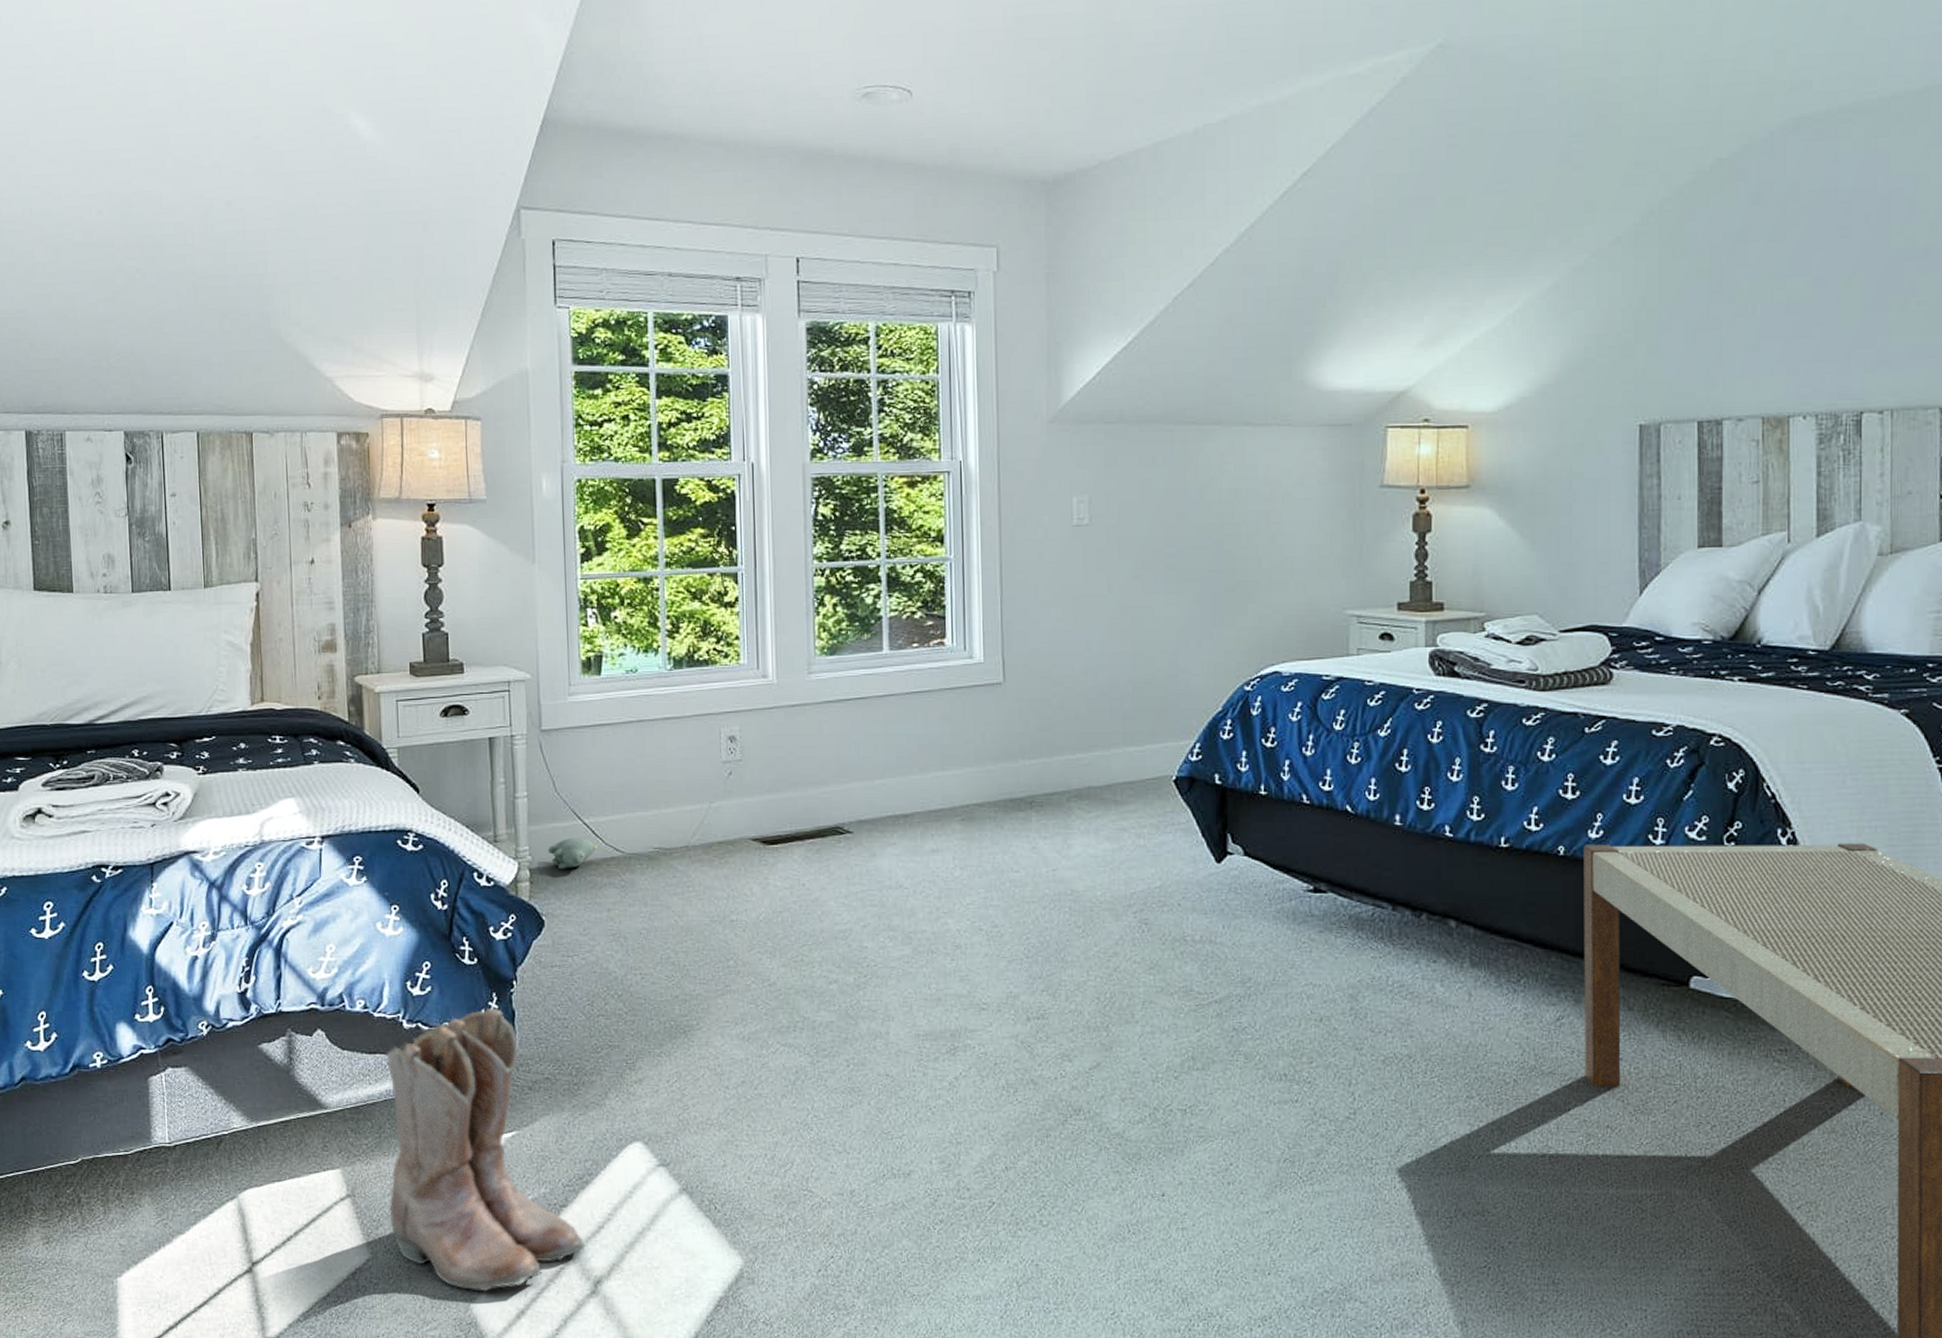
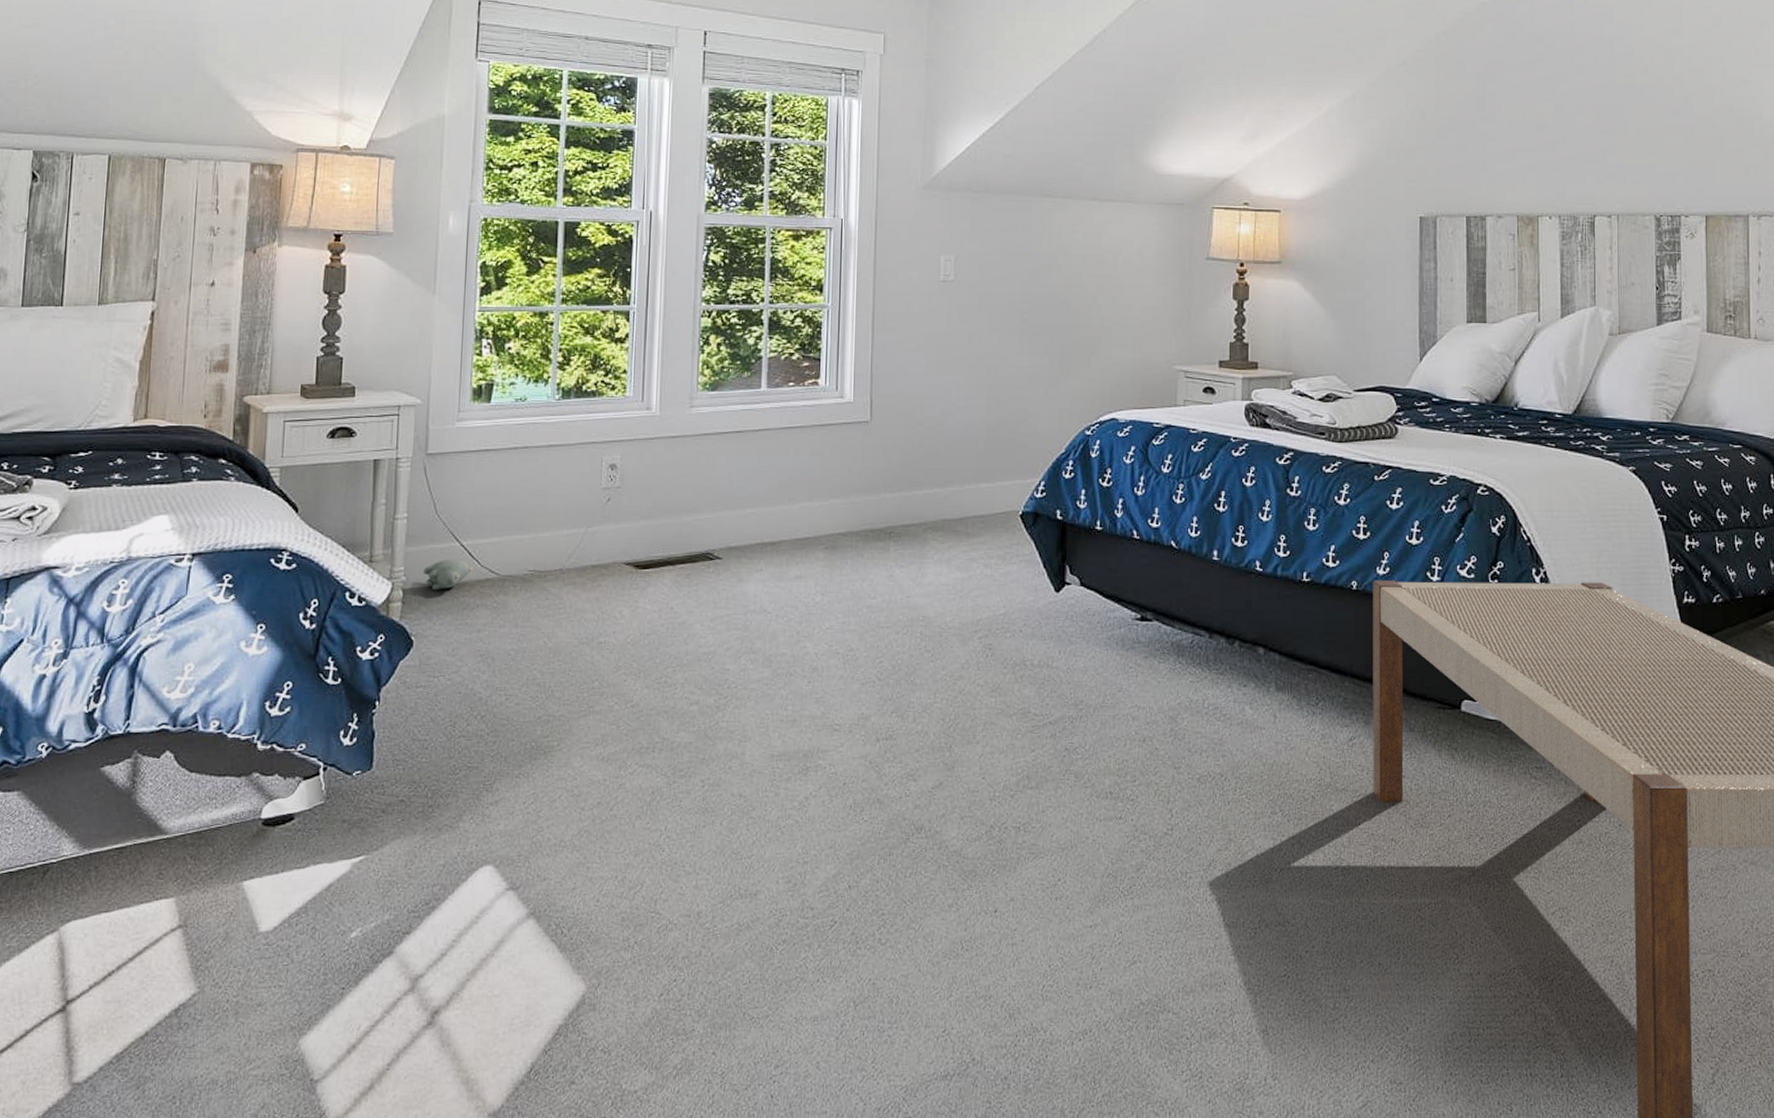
boots: present [386,1007,584,1292] -> none [222,728,425,1026]

